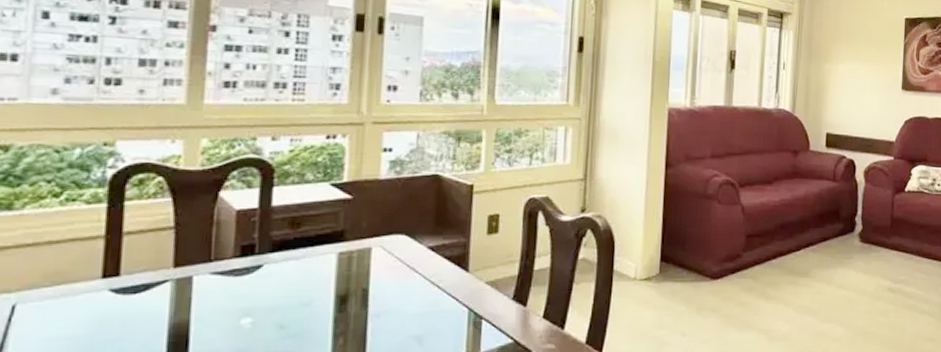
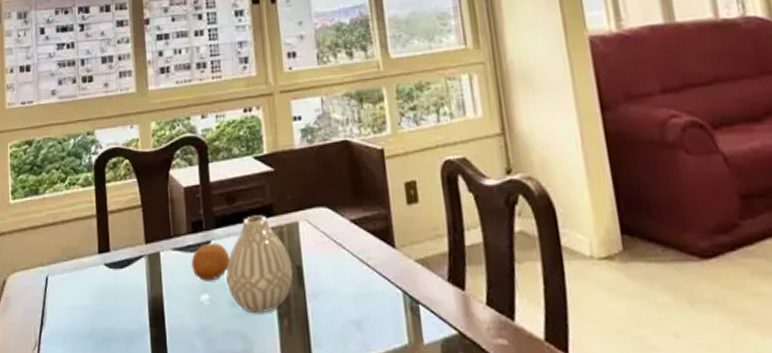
fruit: none [234,266,284,305] -> present [191,242,229,281]
vase: none [276,240,358,335] -> present [226,215,294,314]

